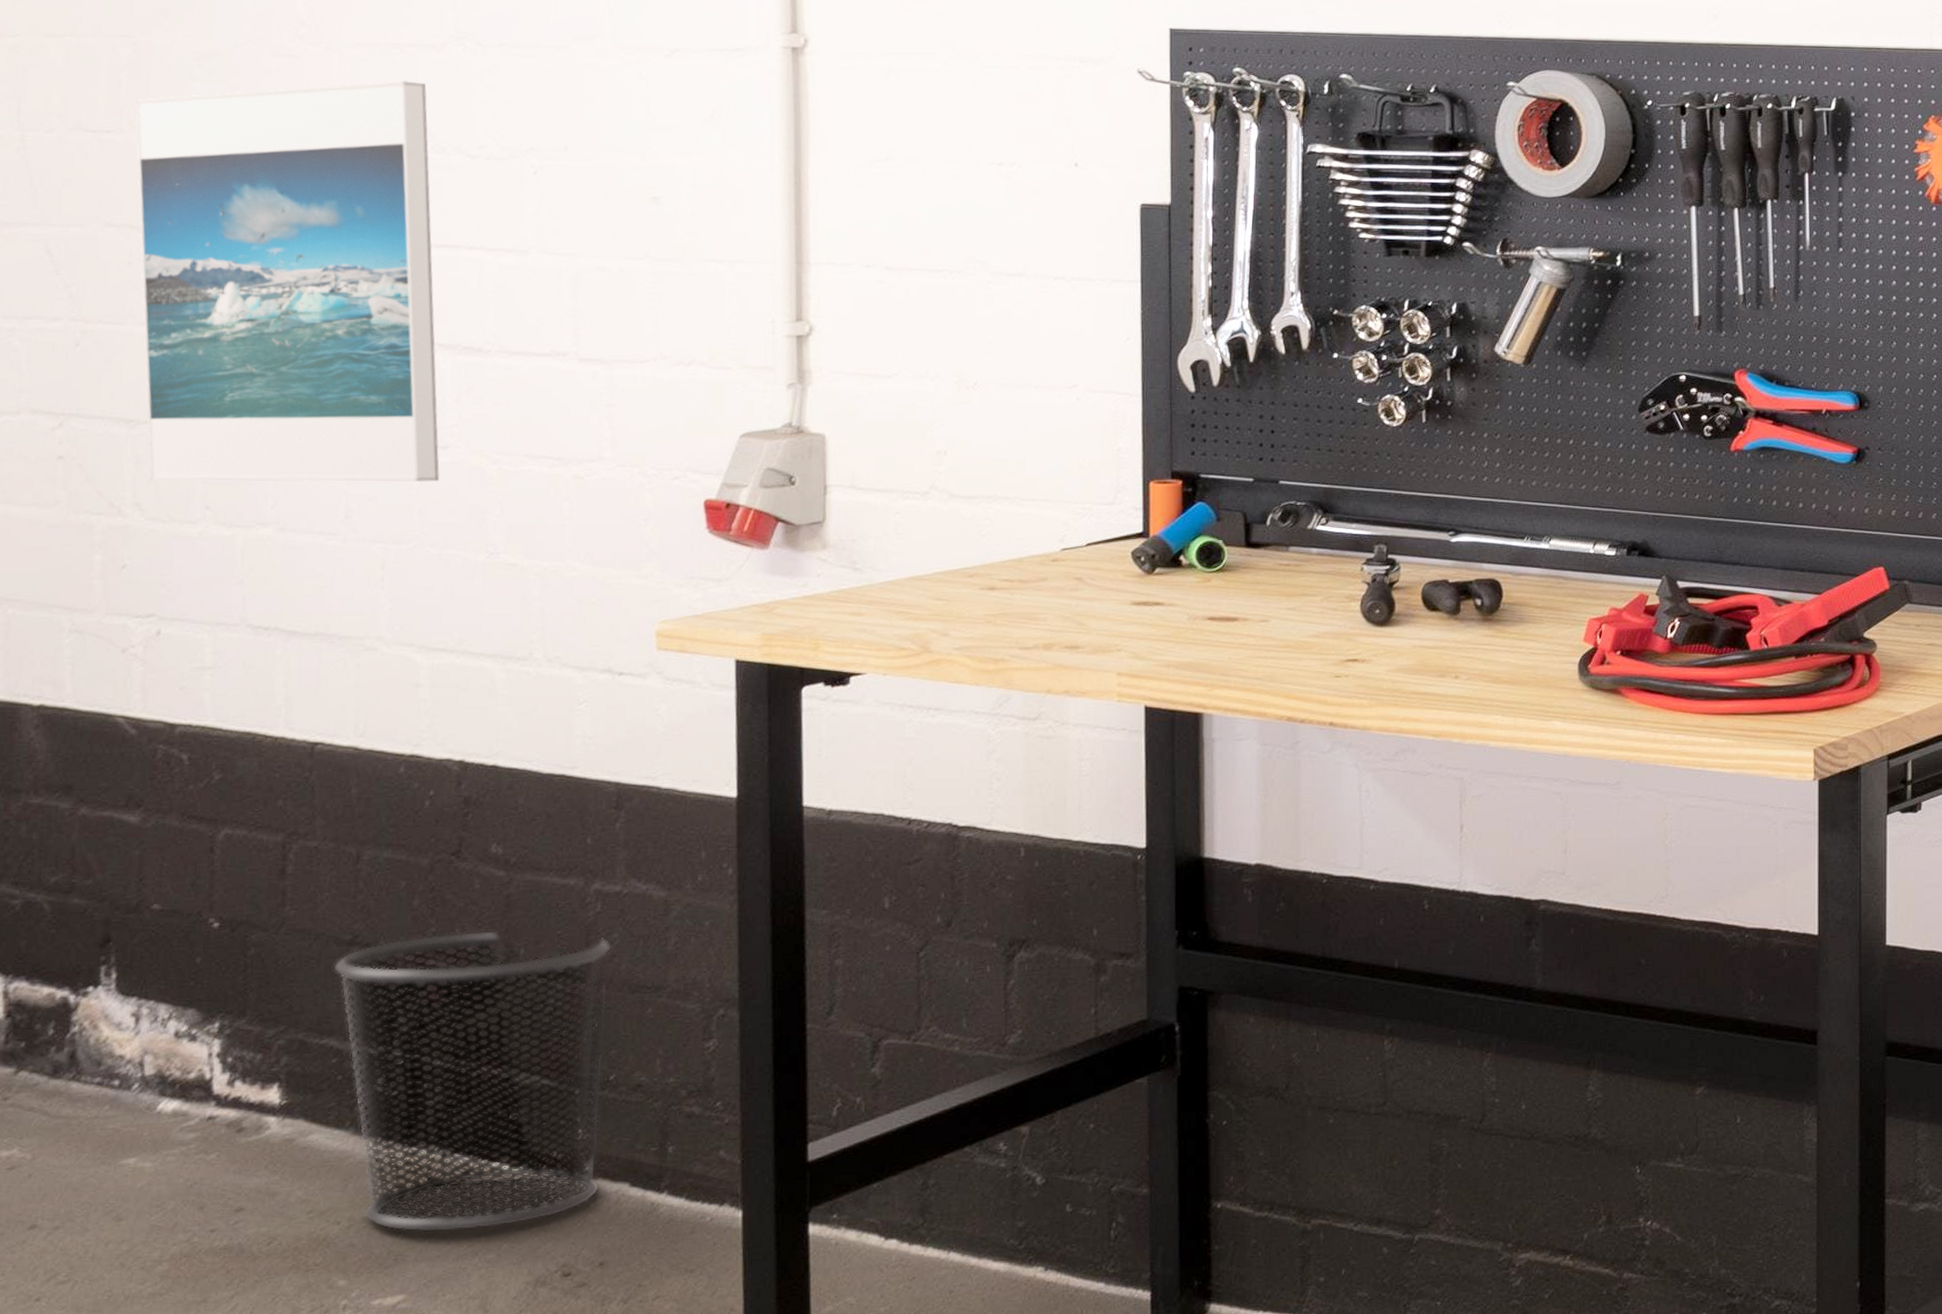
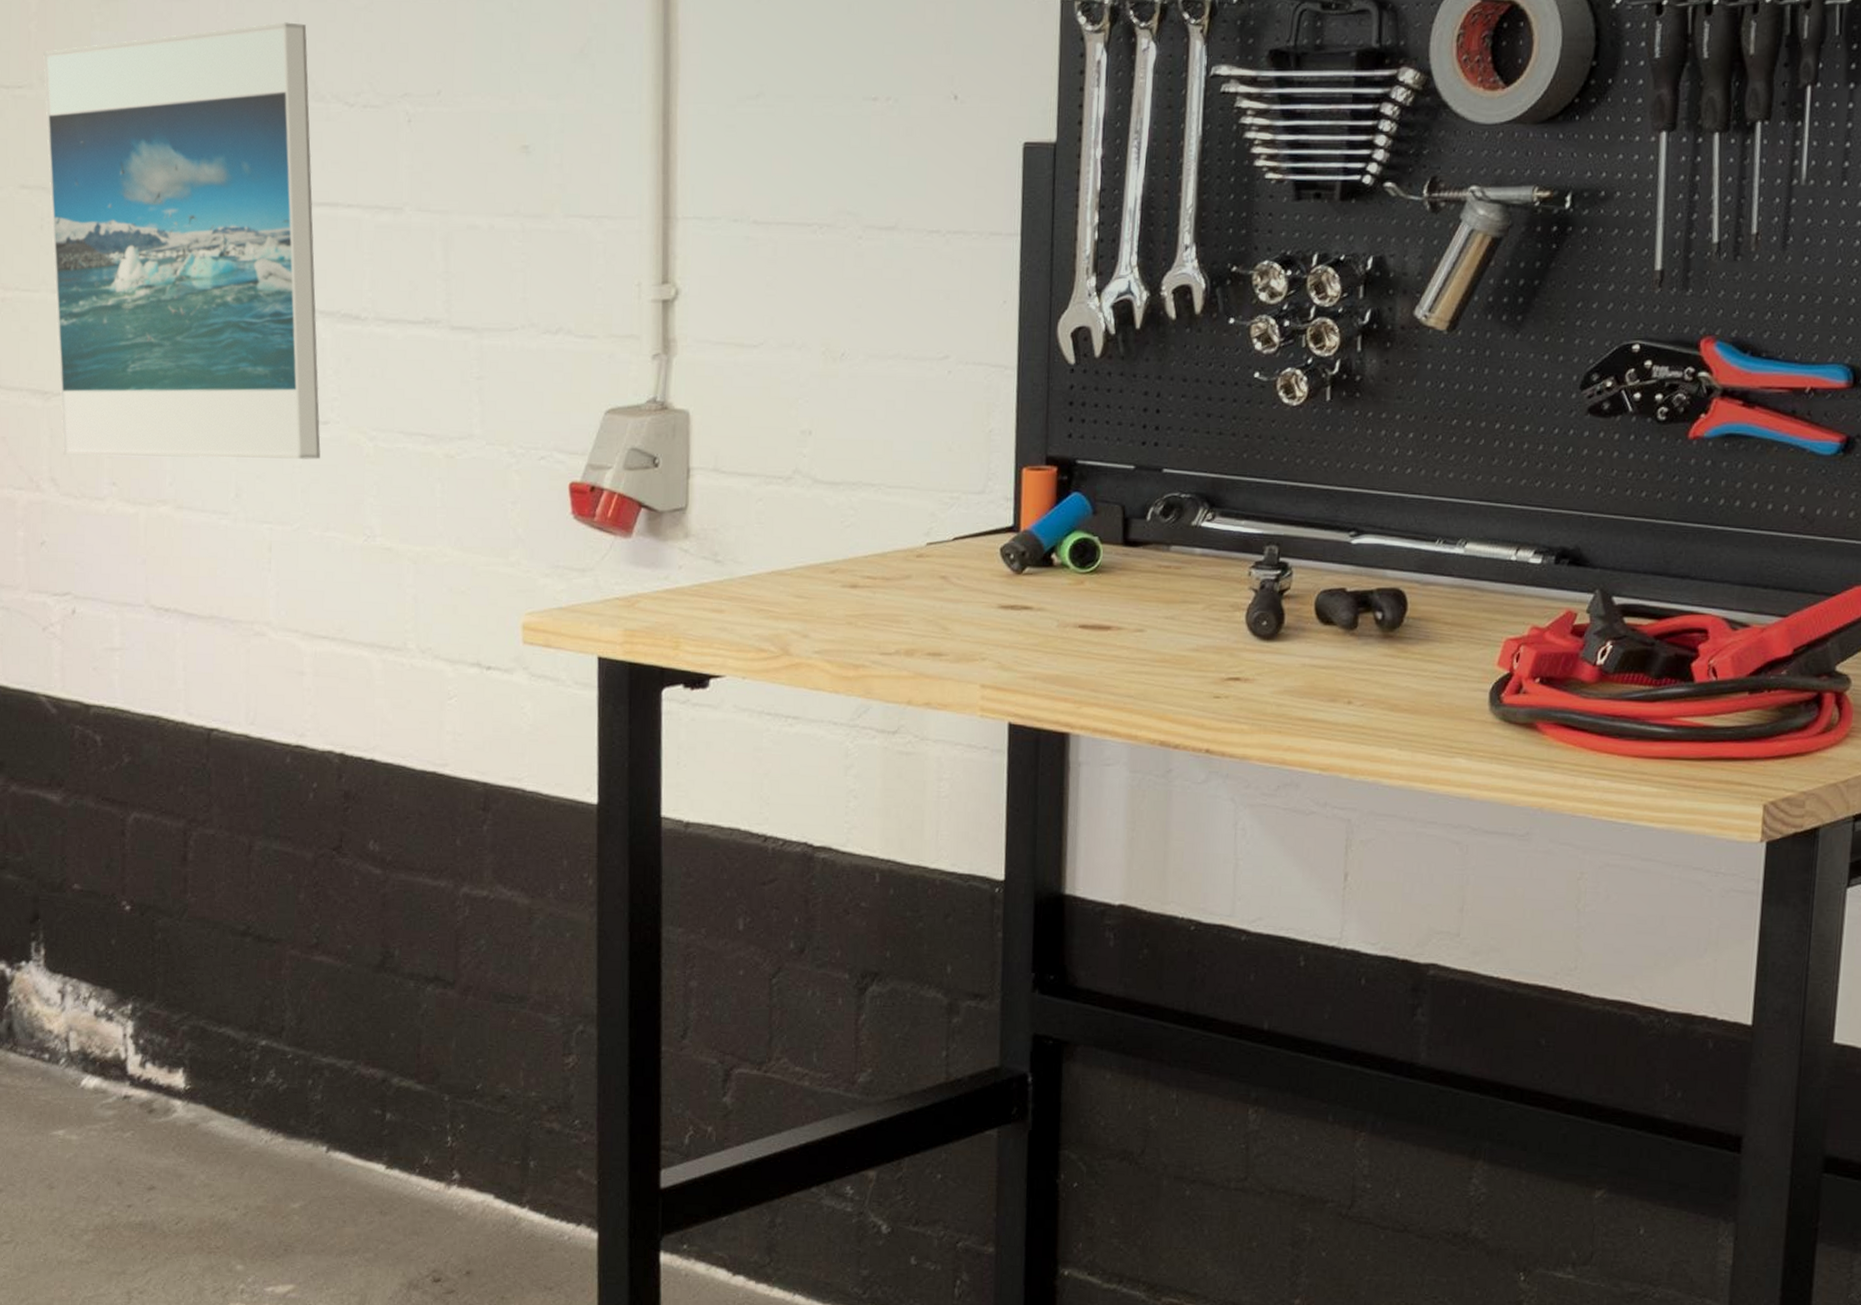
waste bin: present [333,931,612,1232] -> none [230,929,479,1228]

